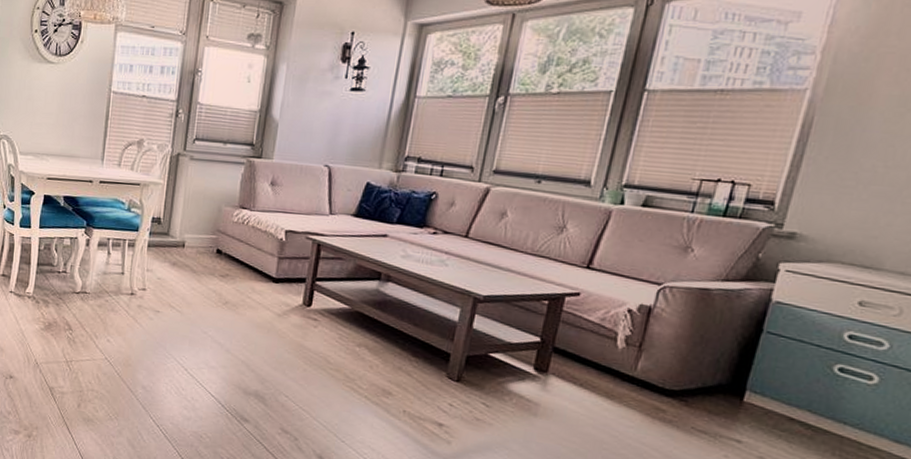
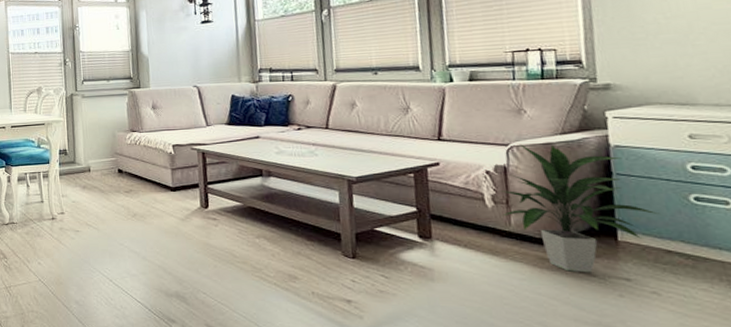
indoor plant: none [630,285,797,430] -> present [500,144,660,273]

